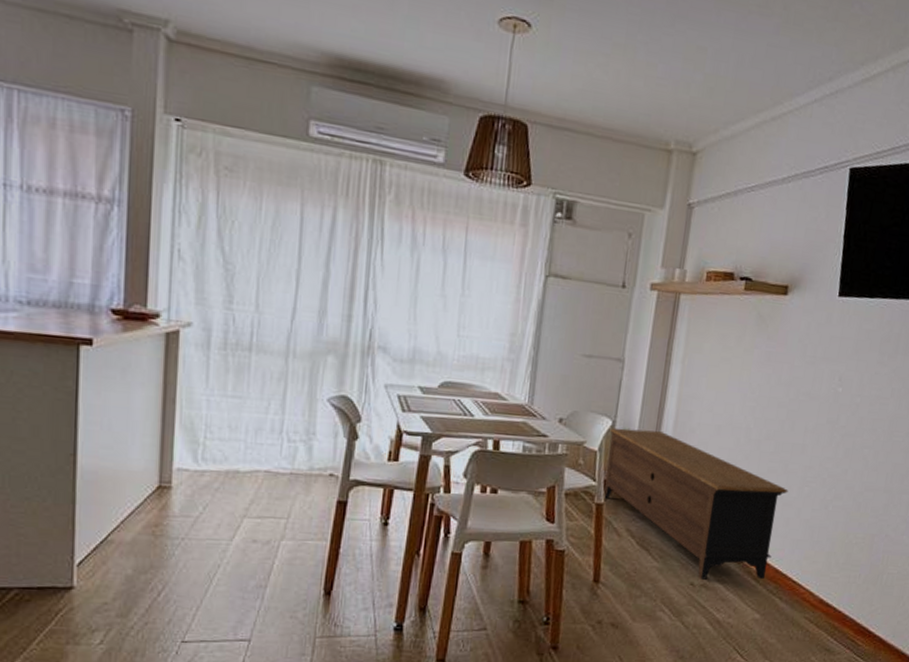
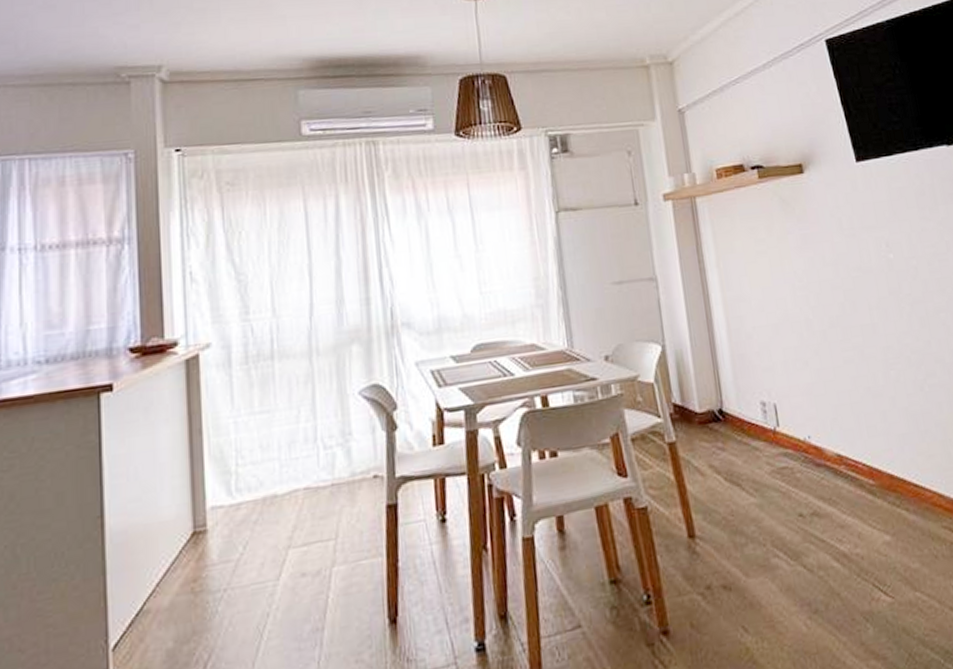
tv stand: present [604,427,788,580] -> none [661,345,882,507]

